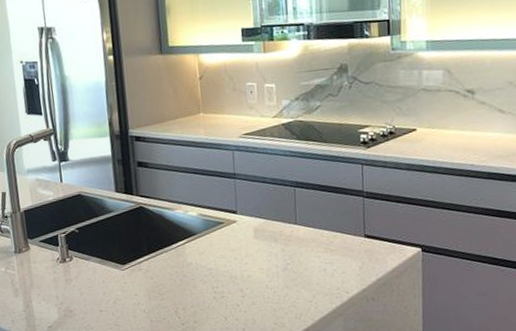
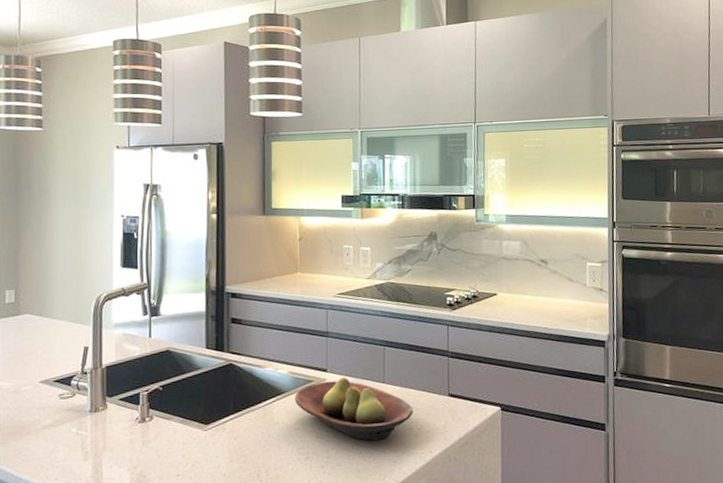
fruit bowl: none [206,219,328,281] -> present [294,377,414,441]

